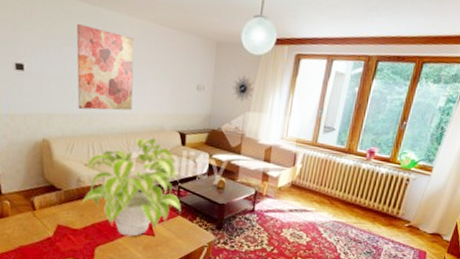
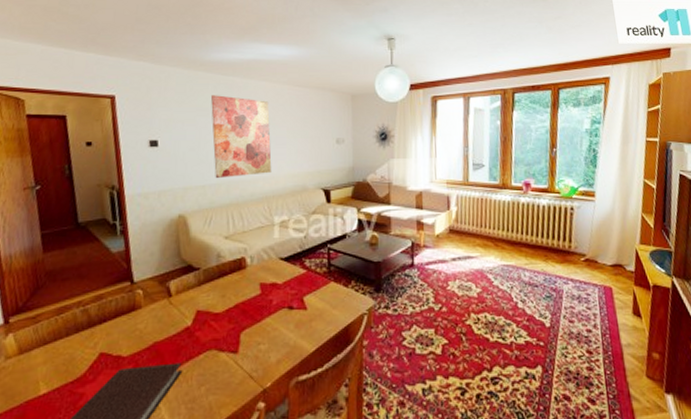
plant: present [81,138,182,237] -> none [222,199,334,314]

